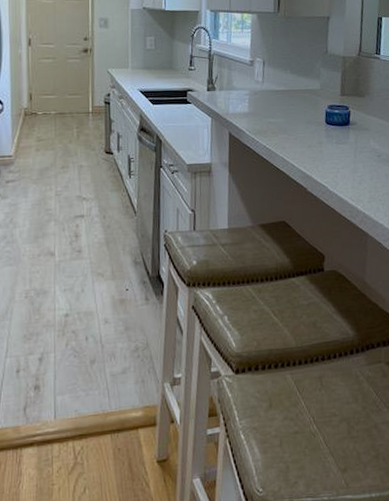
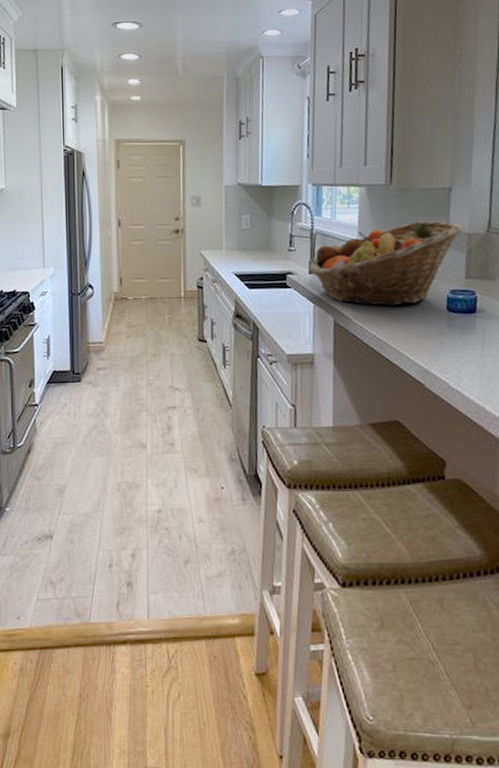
fruit basket: none [208,45,339,120] -> present [310,221,463,307]

